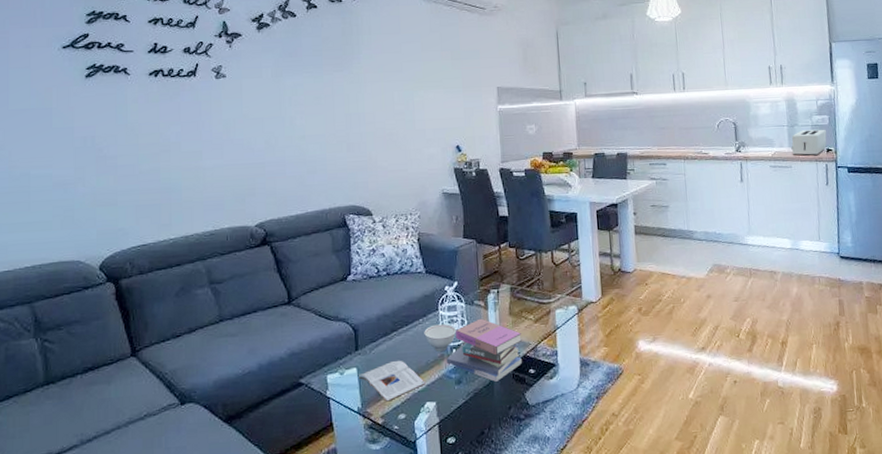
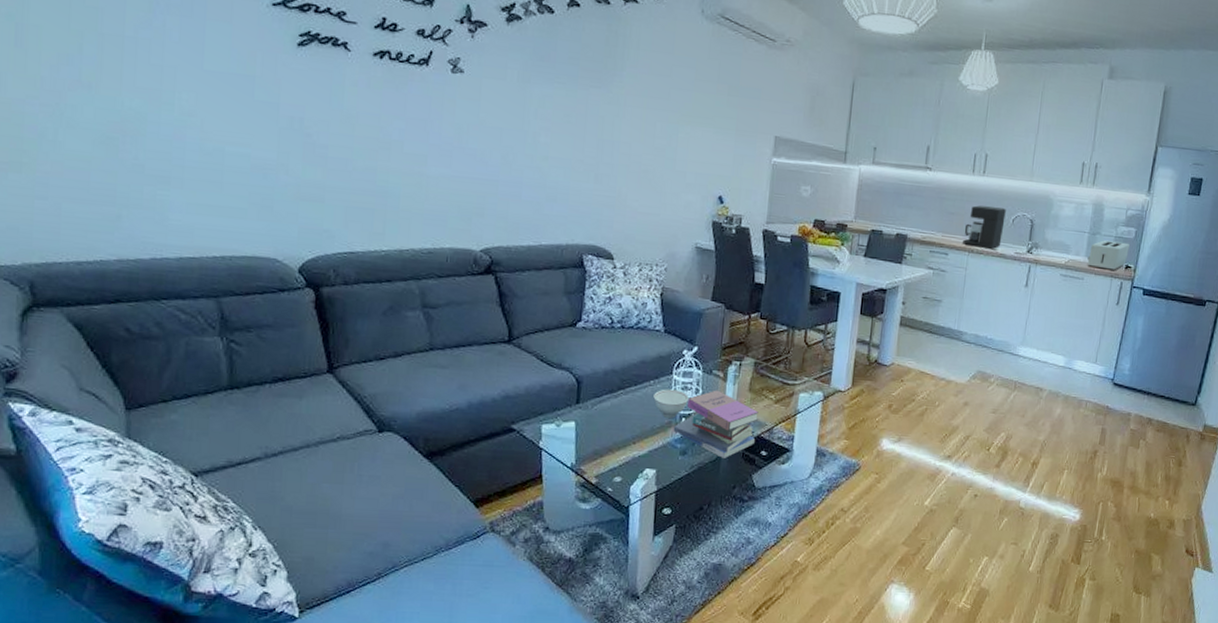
magazine: present [358,360,425,402] -> none [575,420,648,462]
coffee maker: none [676,116,712,154] -> present [963,205,1006,249]

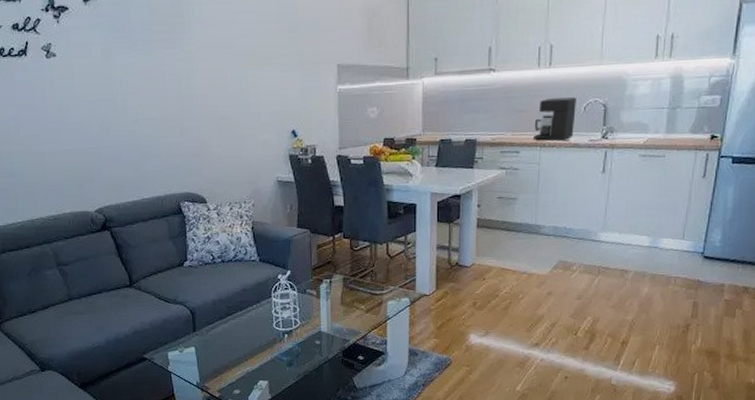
bowl: present [653,389,690,418] -> none [257,310,289,336]
books: present [673,390,758,458] -> none [278,306,352,366]
toaster: present [1087,240,1130,271] -> none [668,112,715,144]

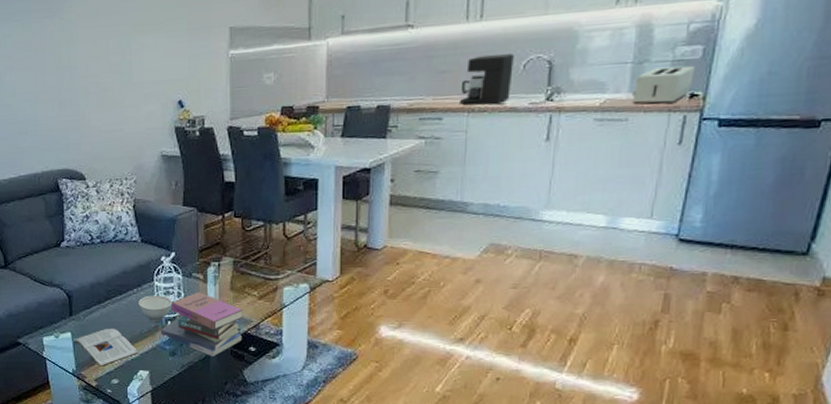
magazine: none [196,342,259,378] -> present [72,328,139,366]
bowl: none [257,310,289,336] -> present [138,295,173,322]
books: none [278,306,352,366] -> present [160,292,243,356]
toaster: none [668,112,715,144] -> present [632,65,695,105]

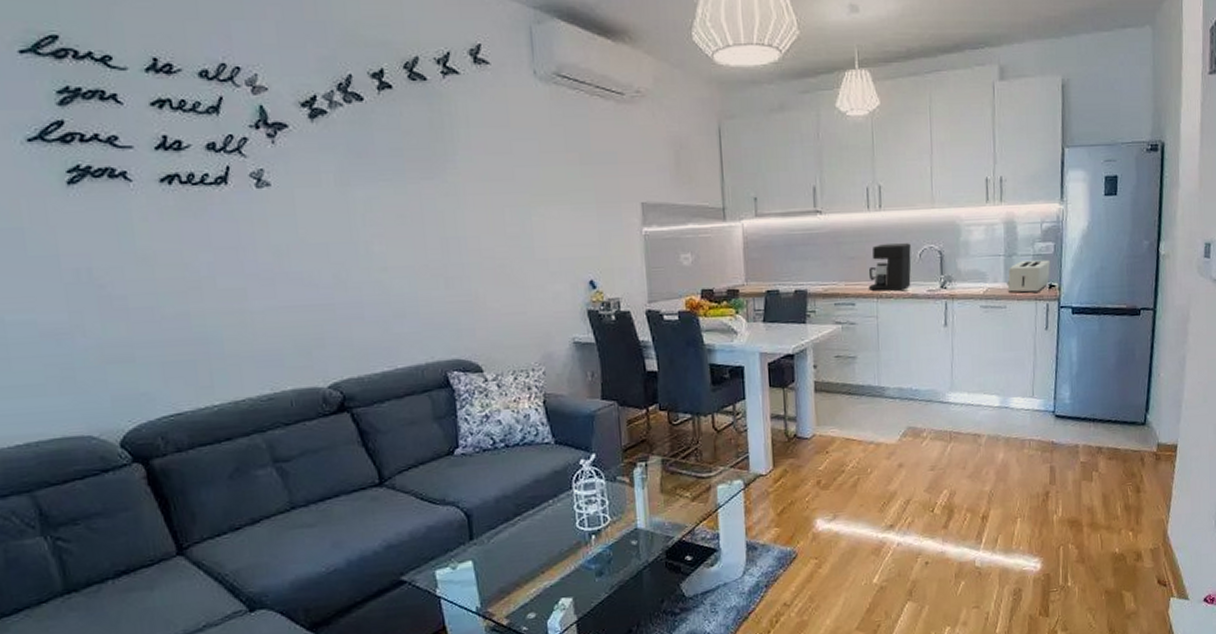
magazine: present [72,328,139,366] -> none [474,550,559,599]
bowl: present [138,295,173,322] -> none [555,505,596,538]
books: present [160,292,243,356] -> none [583,497,676,572]

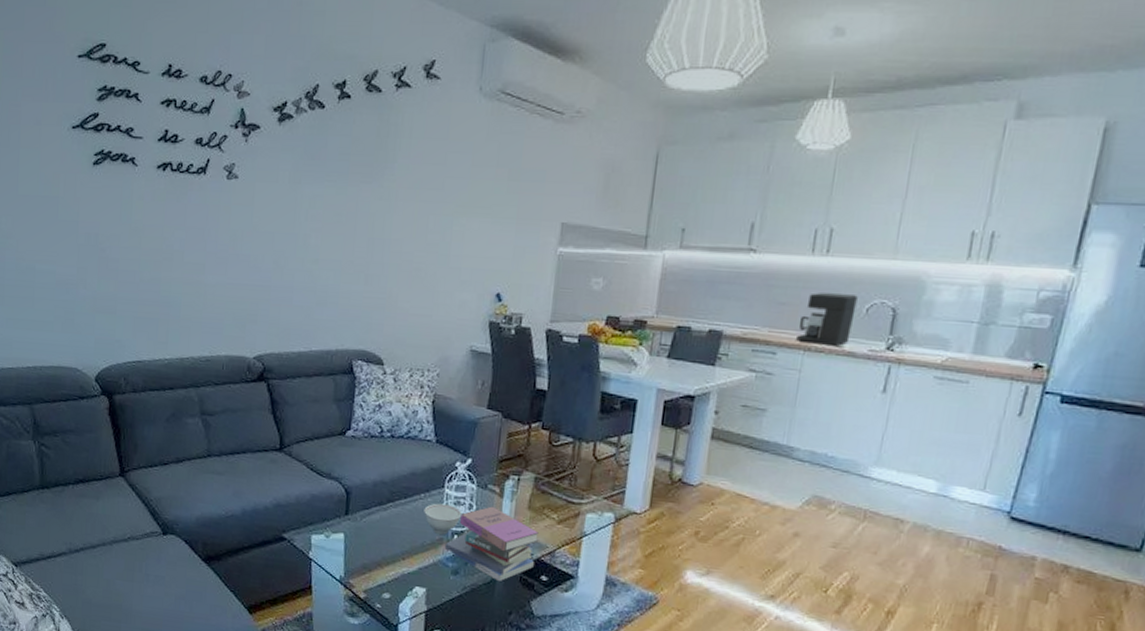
bowl: none [555,505,596,538] -> present [424,503,463,535]
books: none [583,497,676,572] -> present [444,506,539,581]
toaster: present [1007,259,1050,294] -> none [974,332,1041,372]

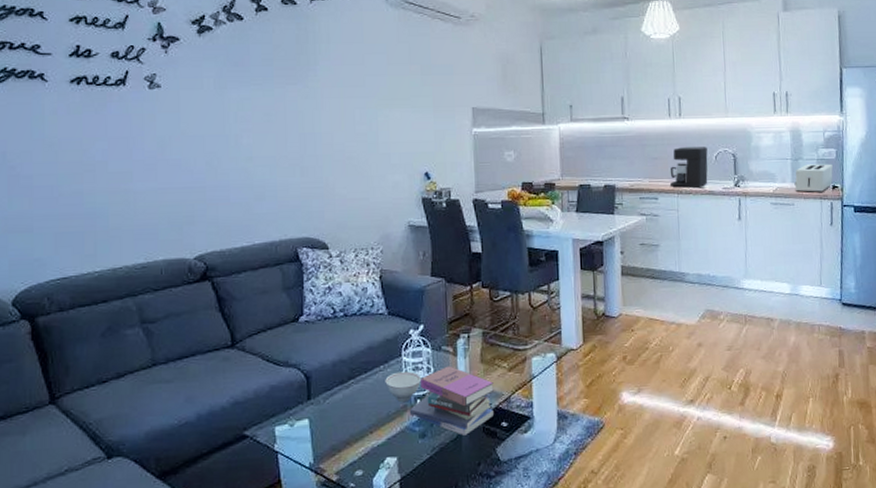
toaster: none [974,332,1041,372] -> present [794,164,833,194]

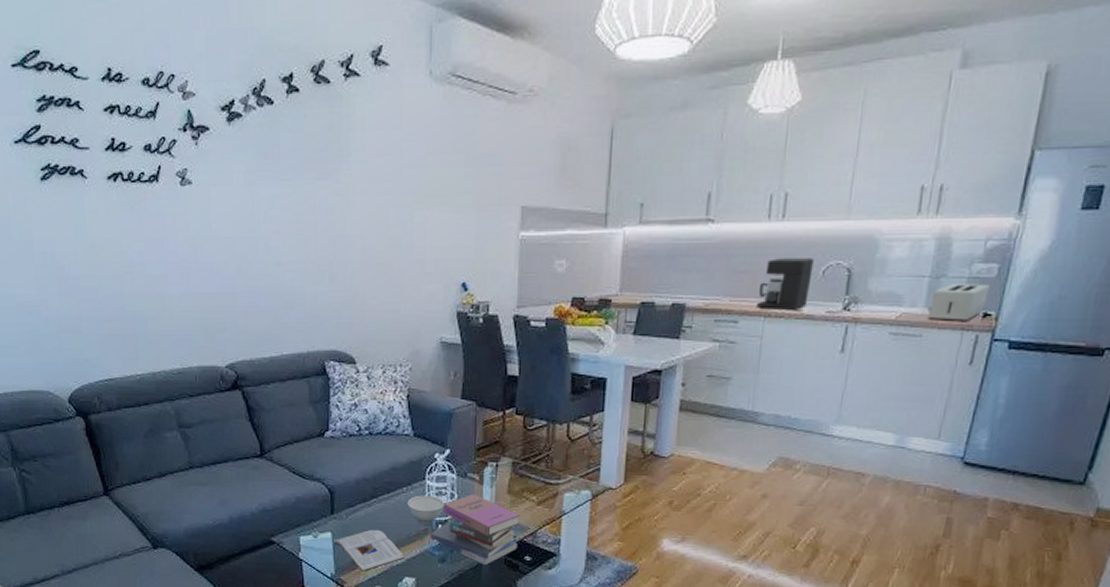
magazine: none [310,410,386,457] -> present [332,529,405,571]

